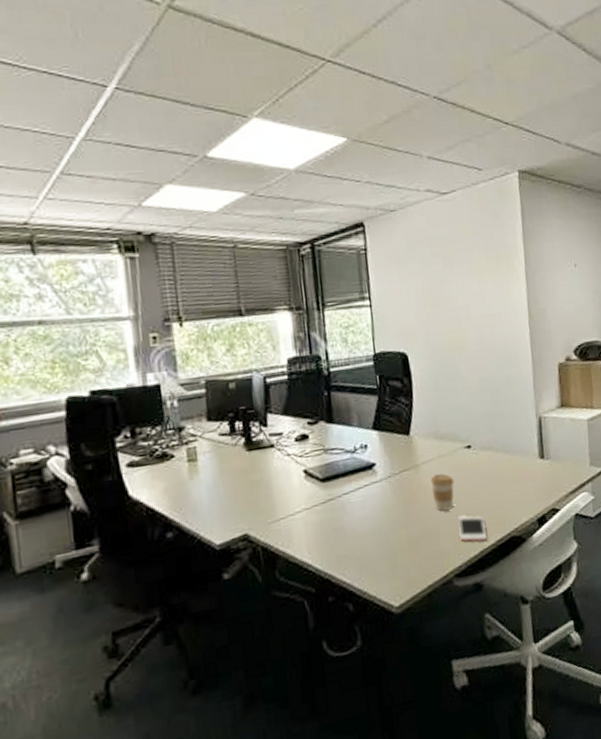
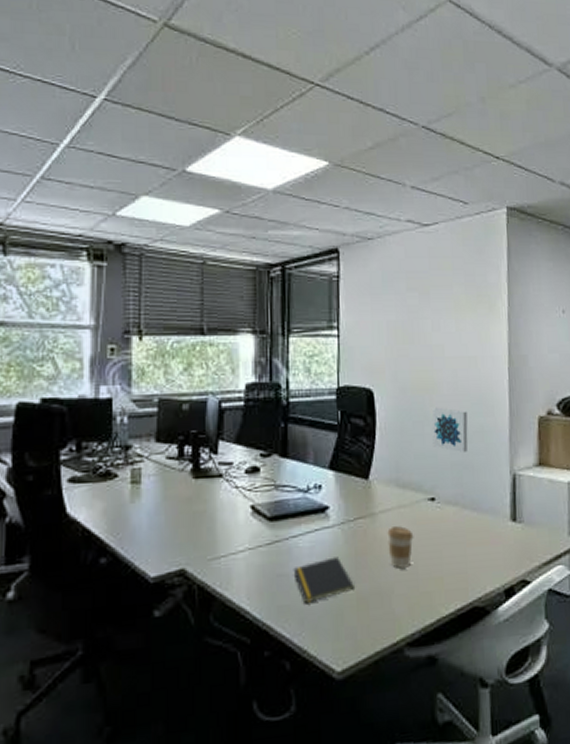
notepad: none [348,507,405,551] -> present [293,556,354,603]
cell phone: present [458,515,487,542] -> none [414,576,445,609]
wall art: none [463,363,497,403] -> present [432,407,468,452]

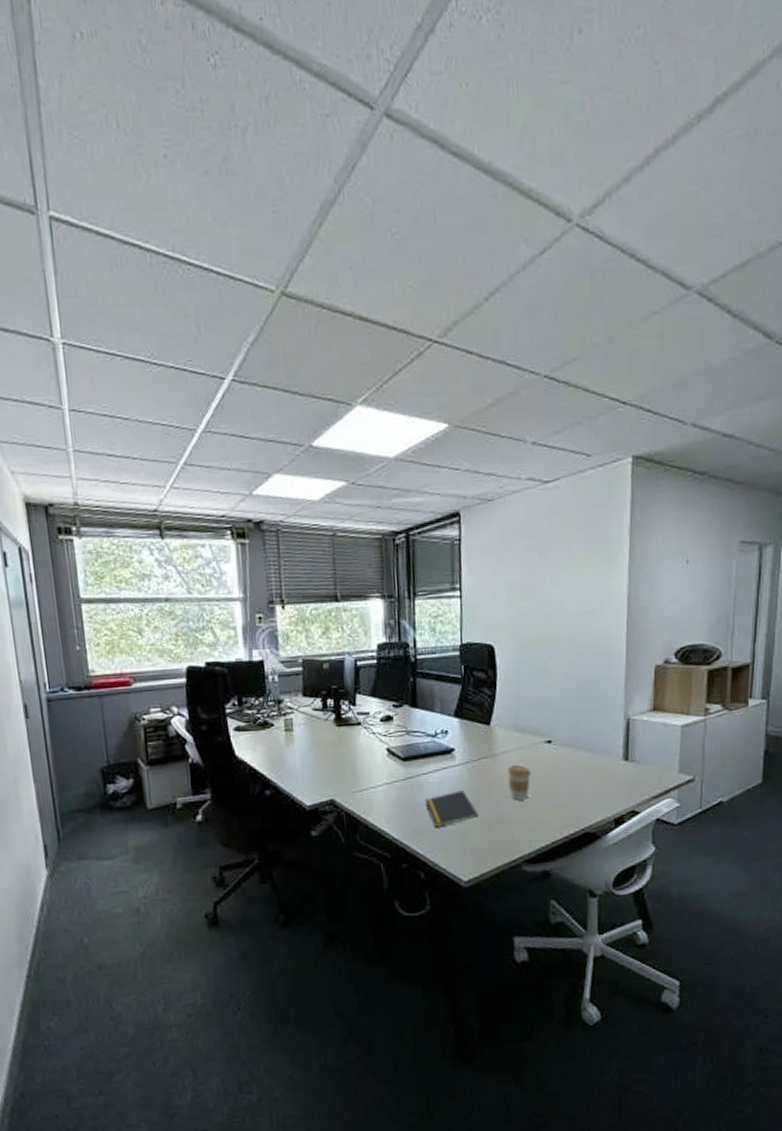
wall art: present [432,407,468,452] -> none [550,659,585,700]

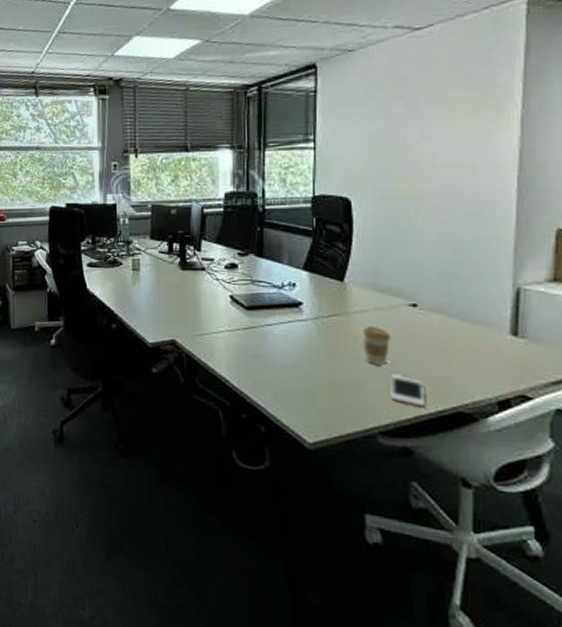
notepad: present [424,790,478,827] -> none [268,346,327,382]
cell phone: none [532,807,559,834] -> present [390,375,424,408]

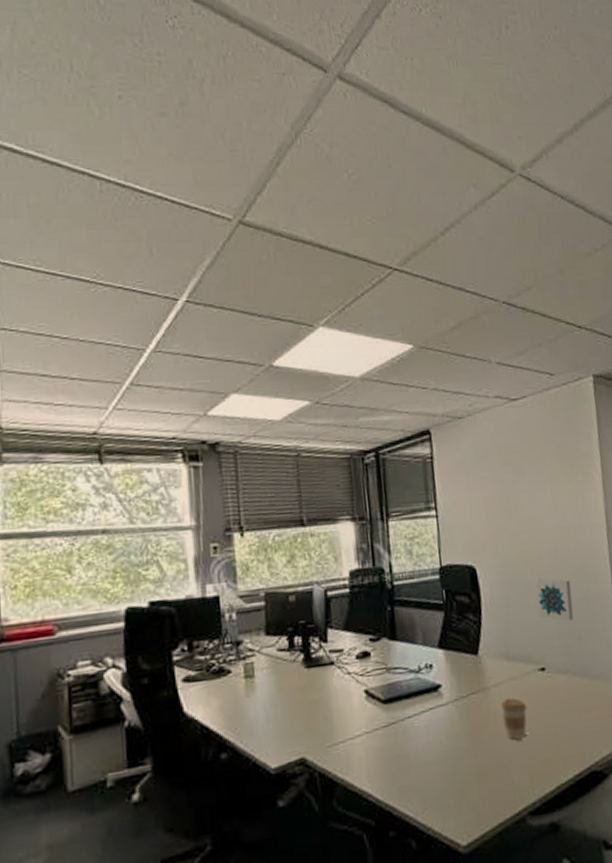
cell phone: present [390,375,424,408] -> none [532,745,564,776]
wall art: none [416,216,460,262] -> present [535,578,573,621]

